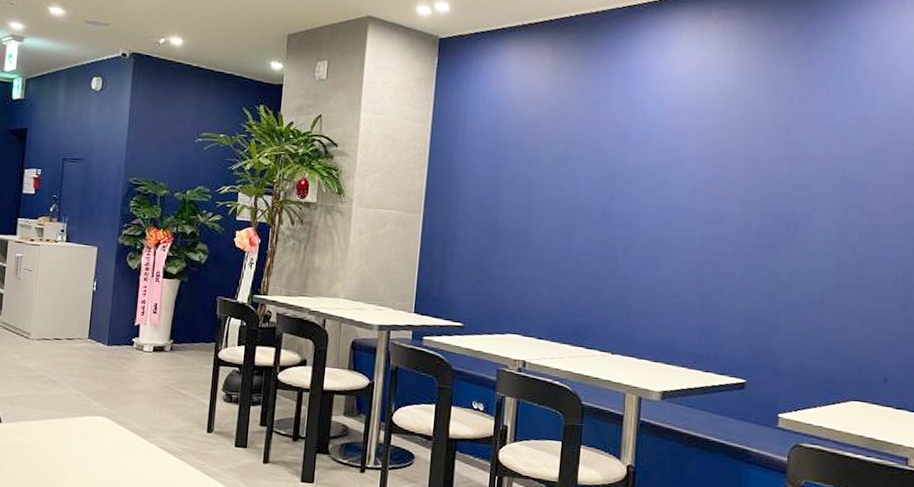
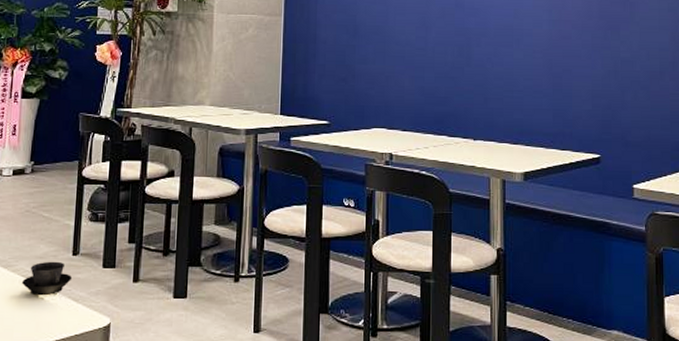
cup: none [159,435,206,468] -> present [22,261,73,296]

